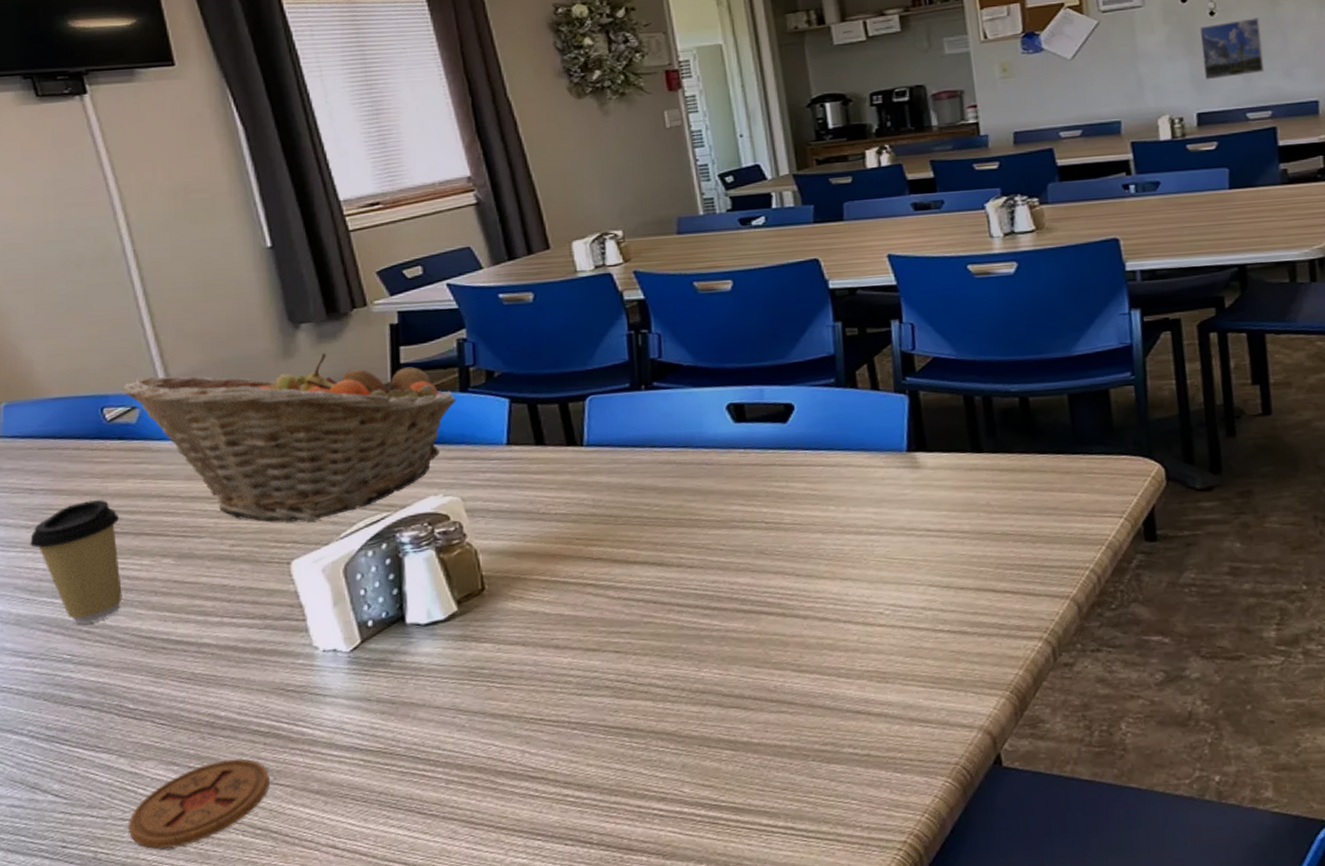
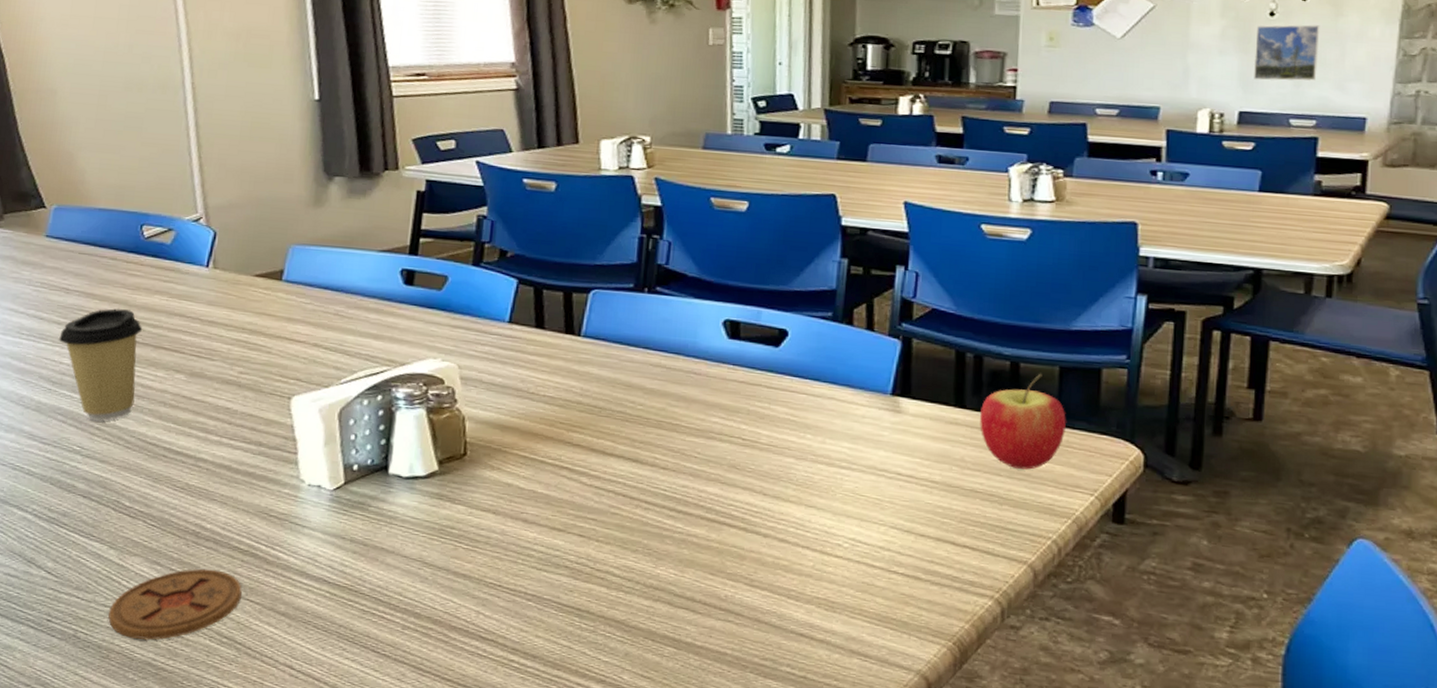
fruit basket: present [122,353,457,522] -> none [162,203,469,363]
apple: none [998,404,1085,504] -> present [980,373,1066,470]

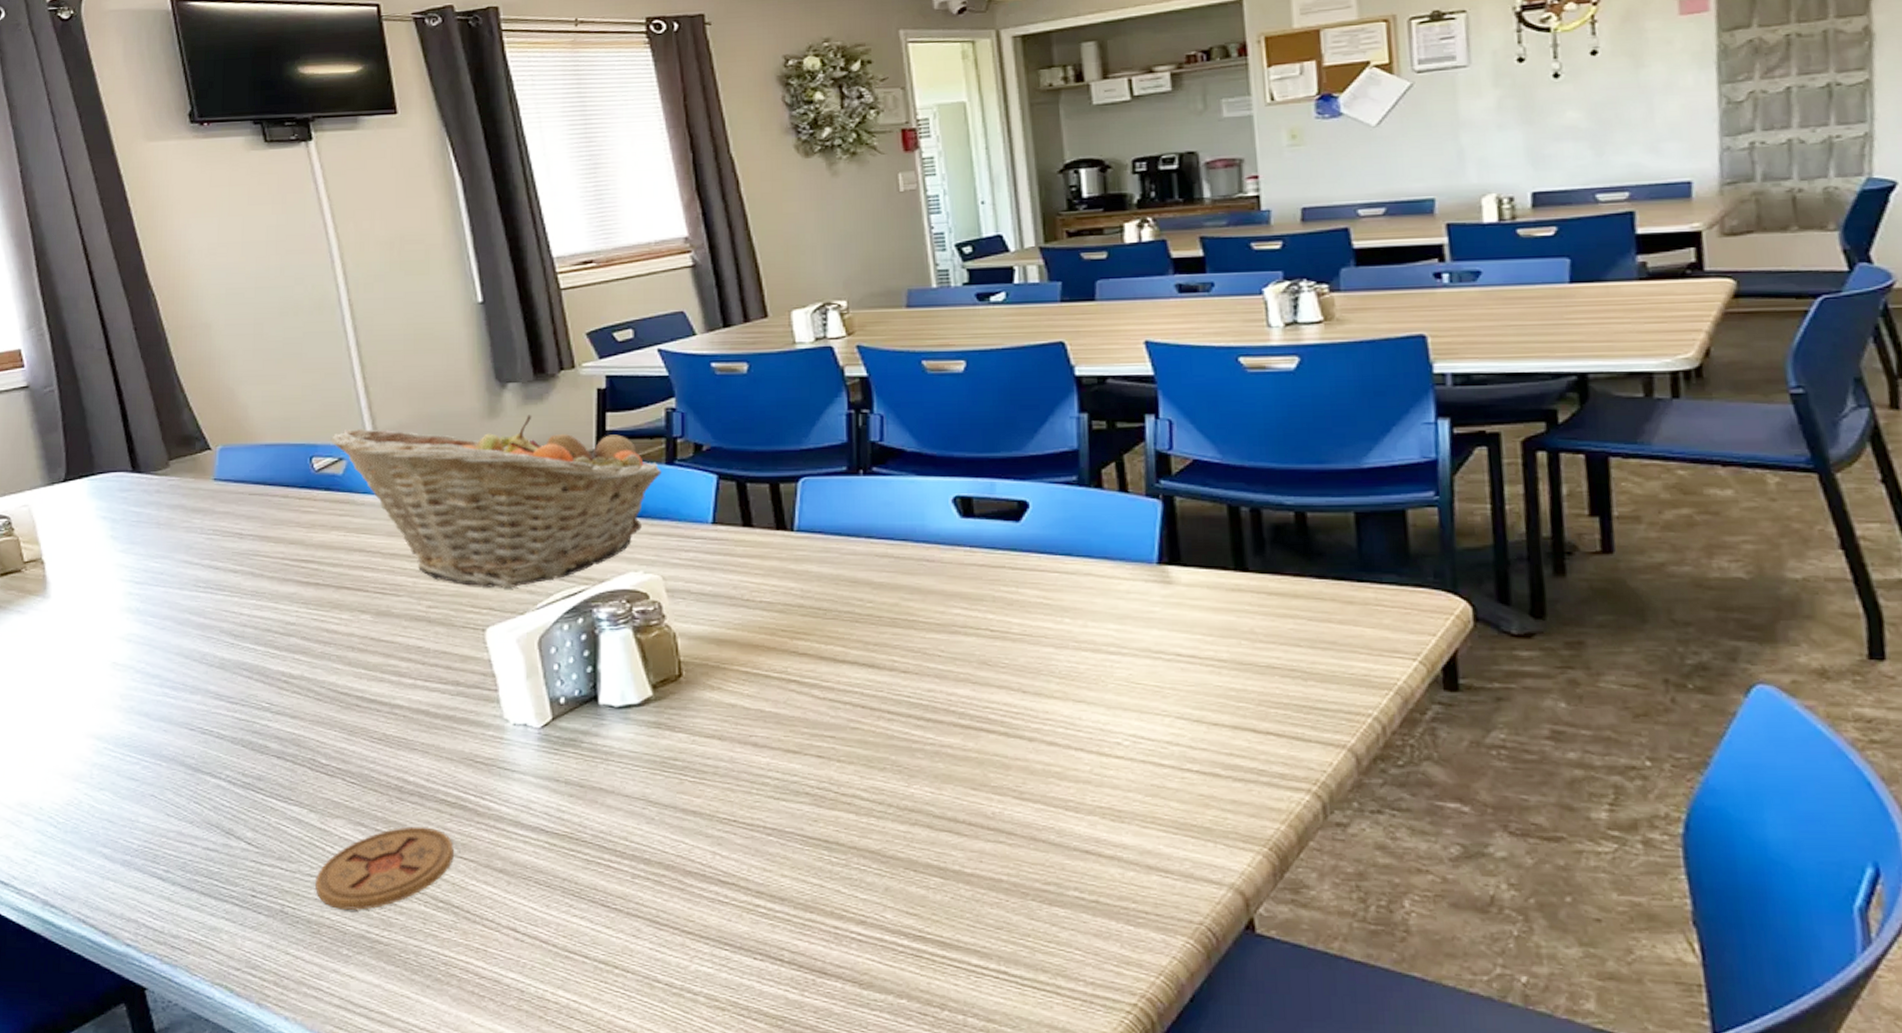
coffee cup: present [59,308,143,422] -> none [237,549,323,674]
fruit basket: none [162,203,469,363] -> present [330,414,663,589]
apple: present [980,373,1066,470] -> none [1266,522,1372,636]
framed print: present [1254,24,1320,81] -> none [1539,81,1622,154]

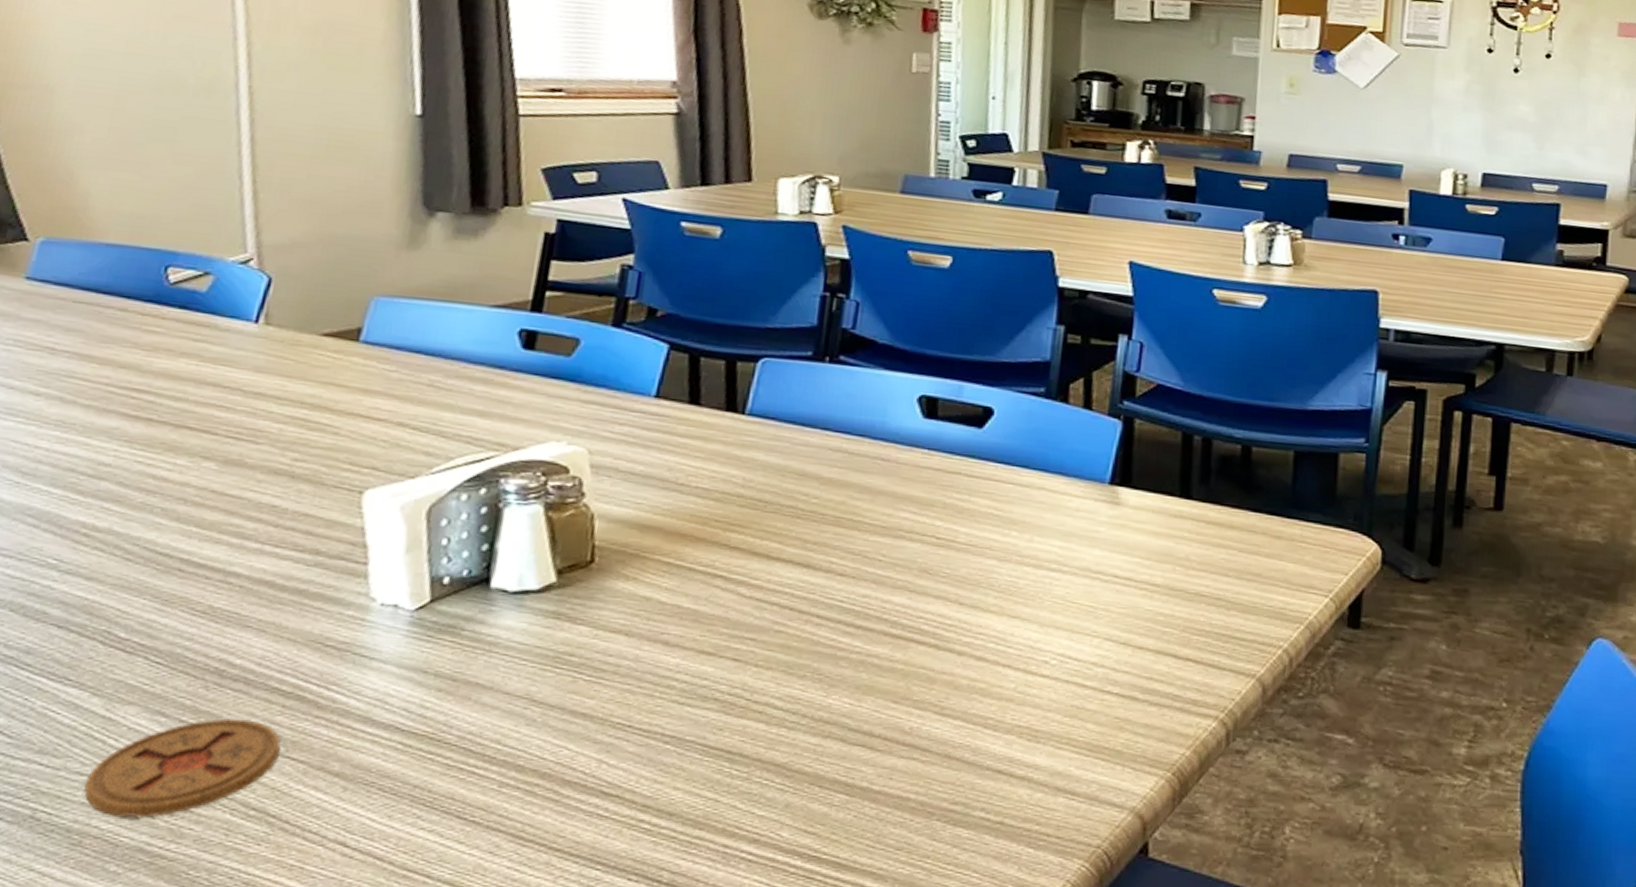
fruit basket: present [330,414,663,589] -> none [197,239,607,447]

